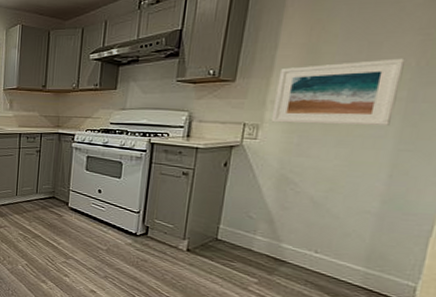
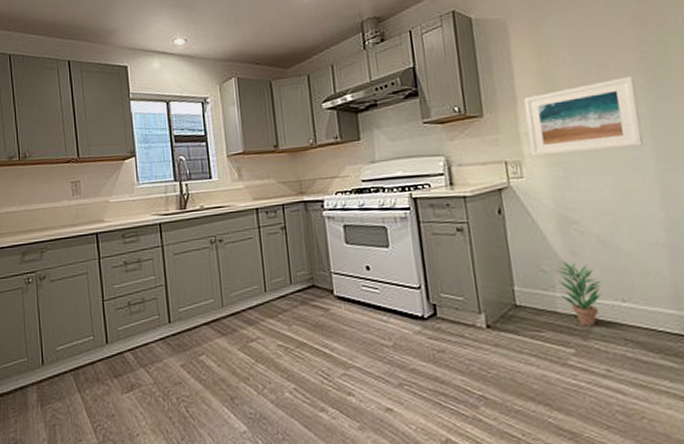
potted plant: none [258,213,301,266] -> present [556,262,602,326]

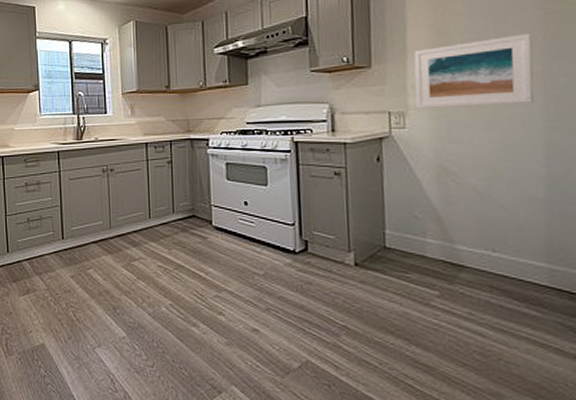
potted plant: present [556,262,602,326] -> none [429,210,473,271]

